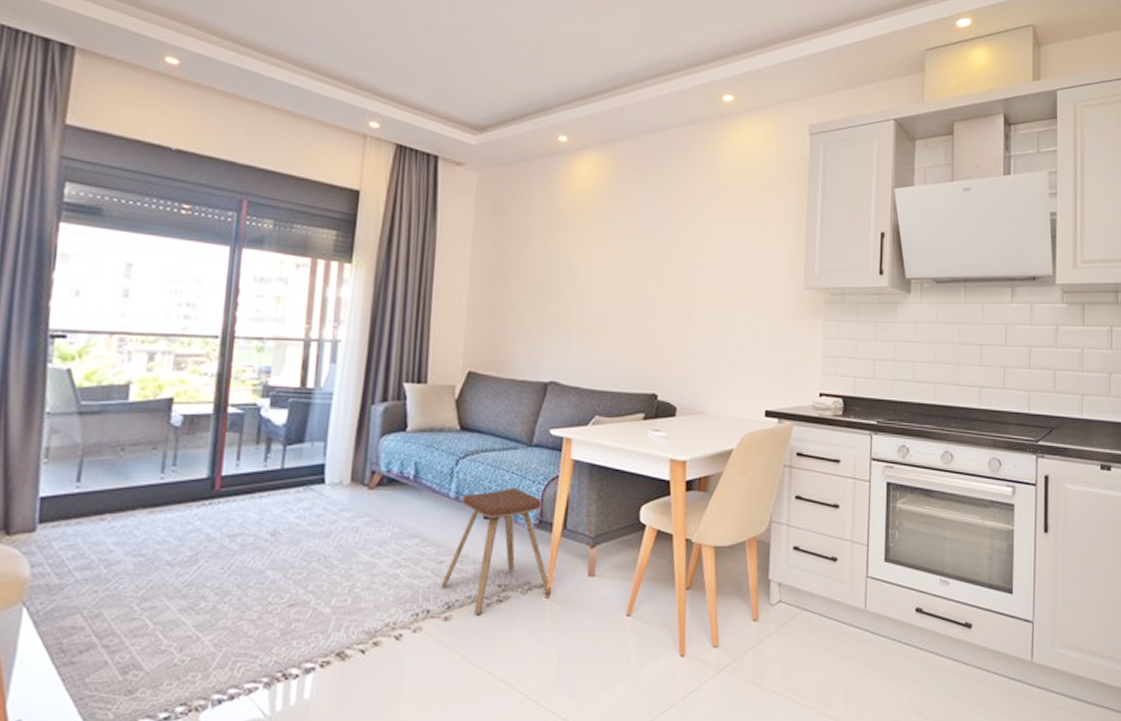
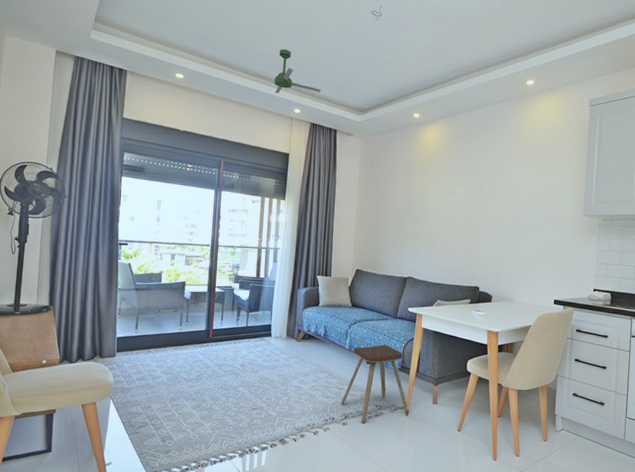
ceiling fan: none [282,28,414,98] -> present [242,48,321,94]

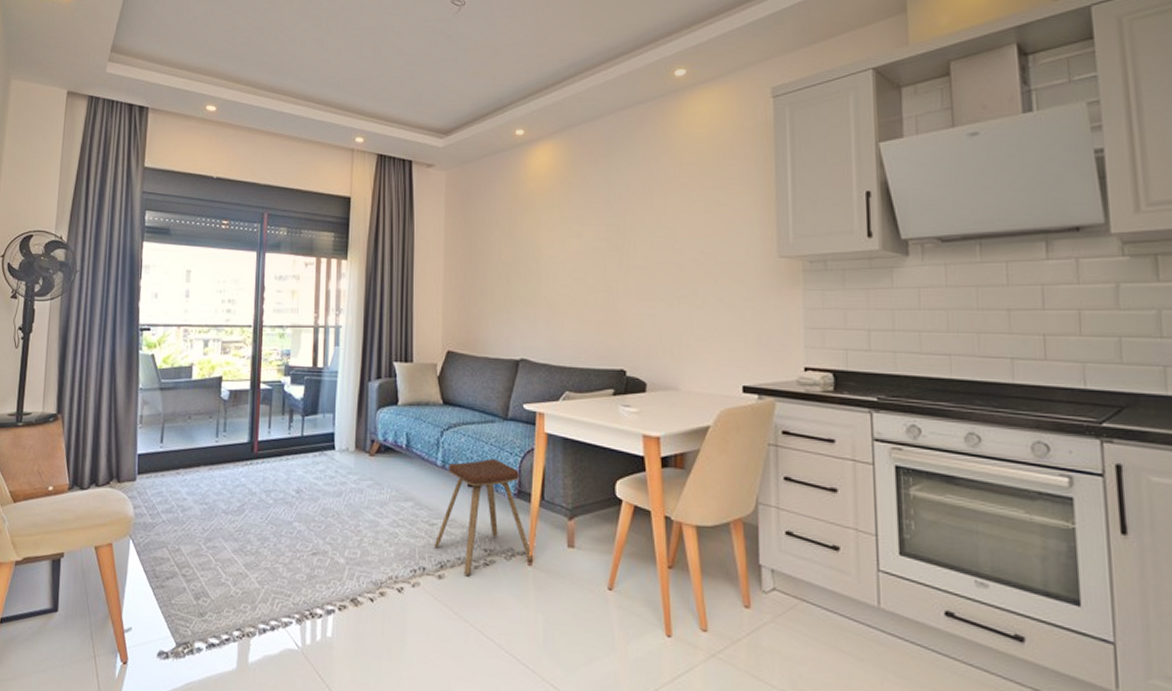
ceiling fan: present [242,48,321,94] -> none [288,61,390,120]

